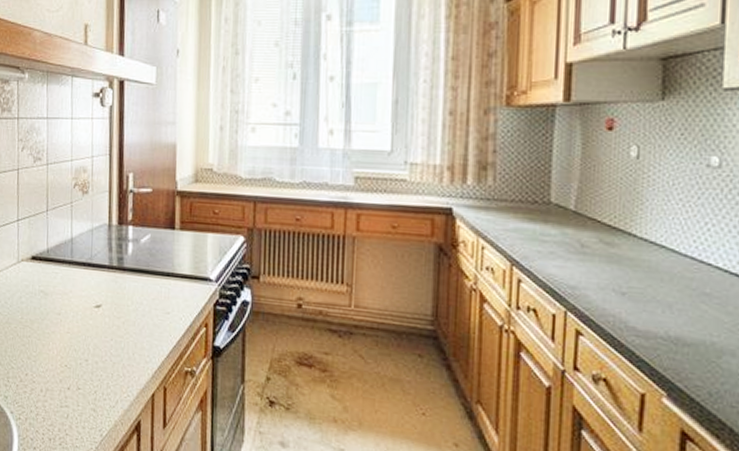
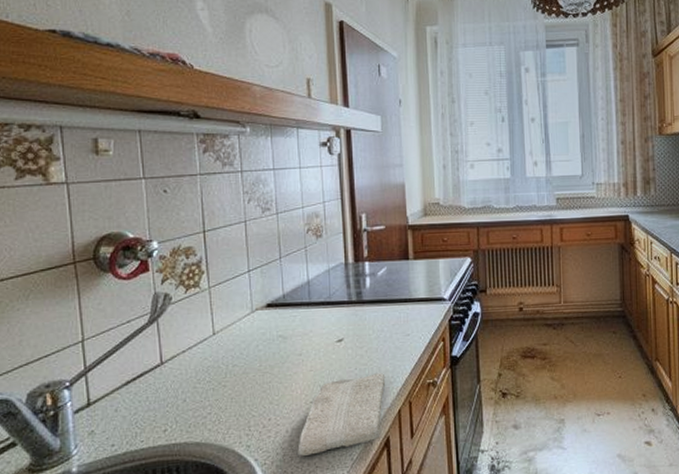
washcloth: none [50,347,141,422] -> present [297,372,386,456]

